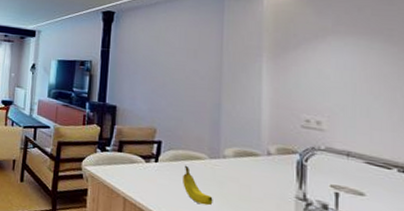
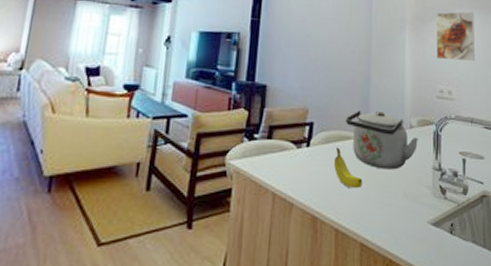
kettle: none [195,133,279,194] -> present [346,110,419,170]
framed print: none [301,37,354,91] -> present [436,11,475,61]

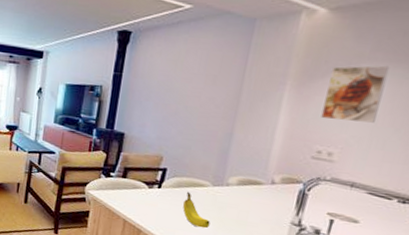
kettle: present [346,110,419,170] -> none [200,162,280,219]

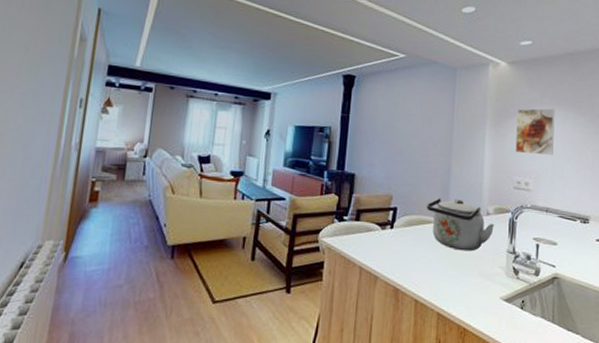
fruit: present [182,191,211,229] -> none [415,229,441,267]
kettle: none [200,162,280,219] -> present [427,198,495,252]

